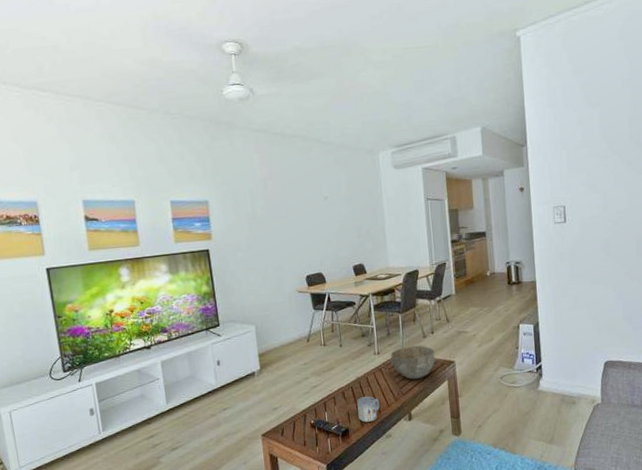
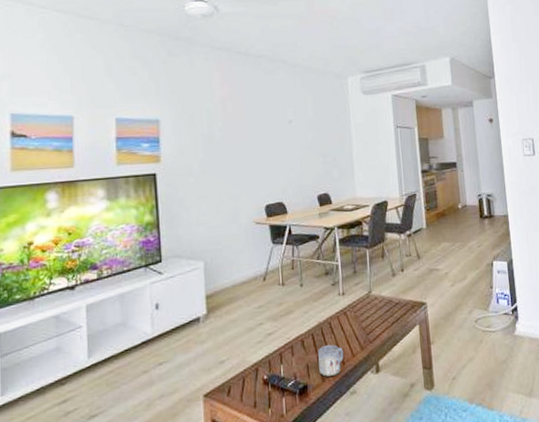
bowl: present [390,345,435,380] -> none [356,284,405,324]

